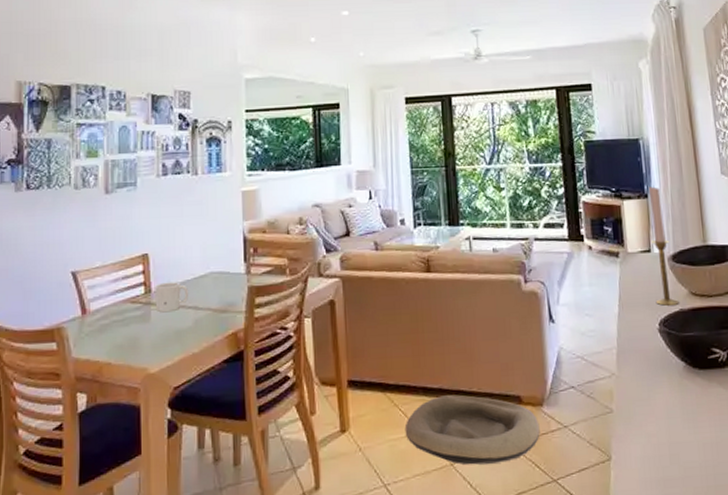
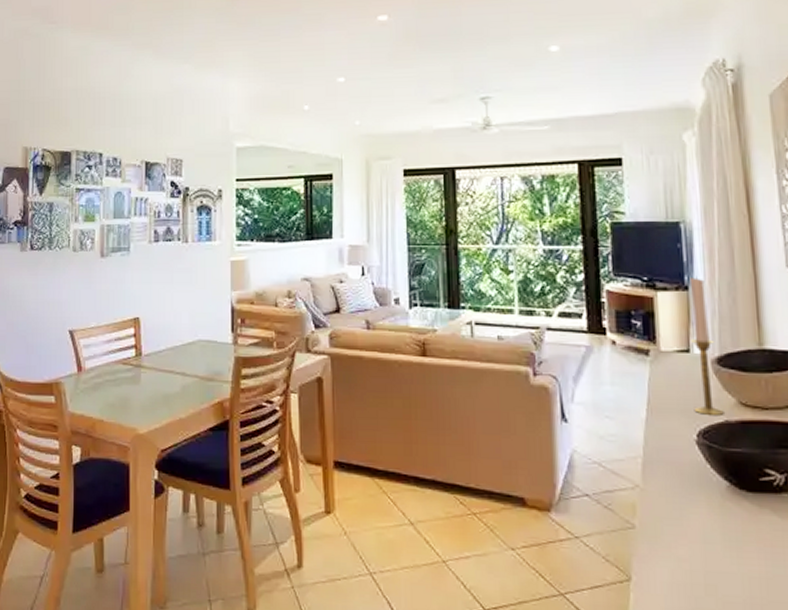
mug: present [155,282,189,313] -> none [145,347,178,376]
dog bed: present [404,394,540,465] -> none [393,488,546,567]

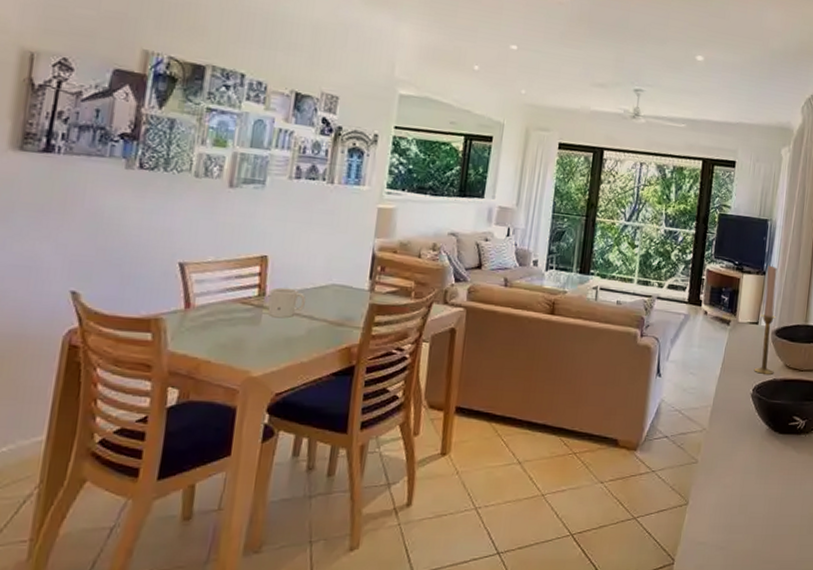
mug: none [145,347,178,376] -> present [267,287,307,318]

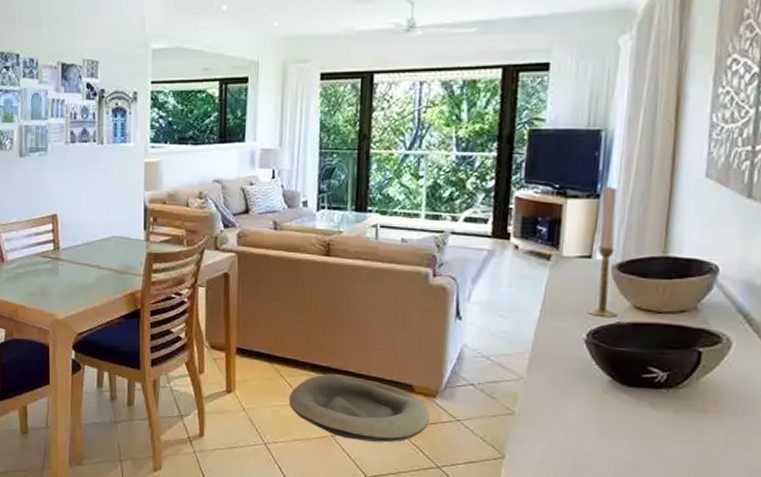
mug: present [267,287,307,318] -> none [63,241,93,269]
dog bed: none [503,431,630,498] -> present [288,373,430,443]

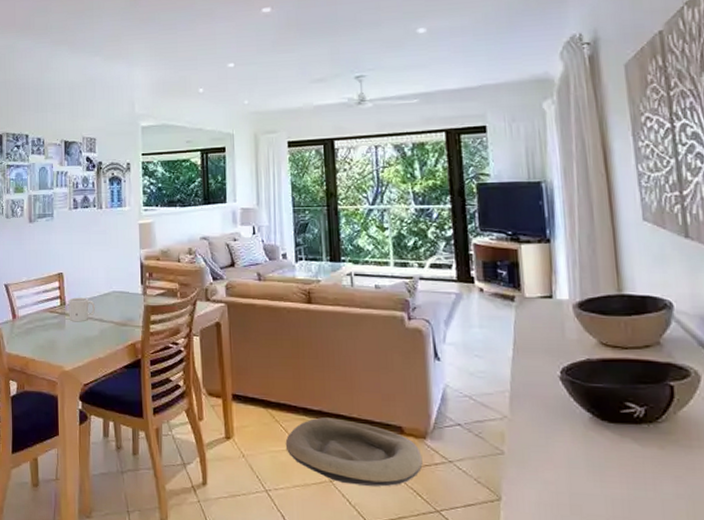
mug: none [63,241,93,269] -> present [68,297,96,322]
candlestick: present [587,184,619,317] -> none [551,230,586,354]

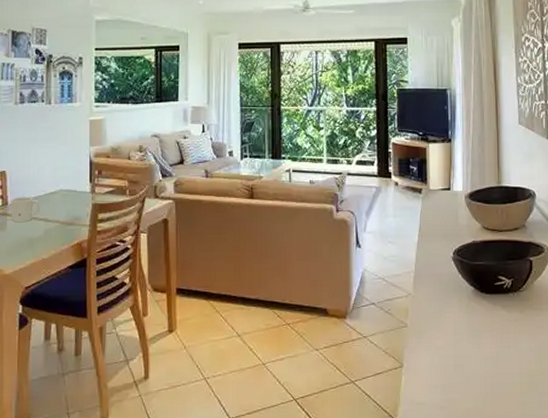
dog bed: present [285,417,423,487] -> none [224,305,342,365]

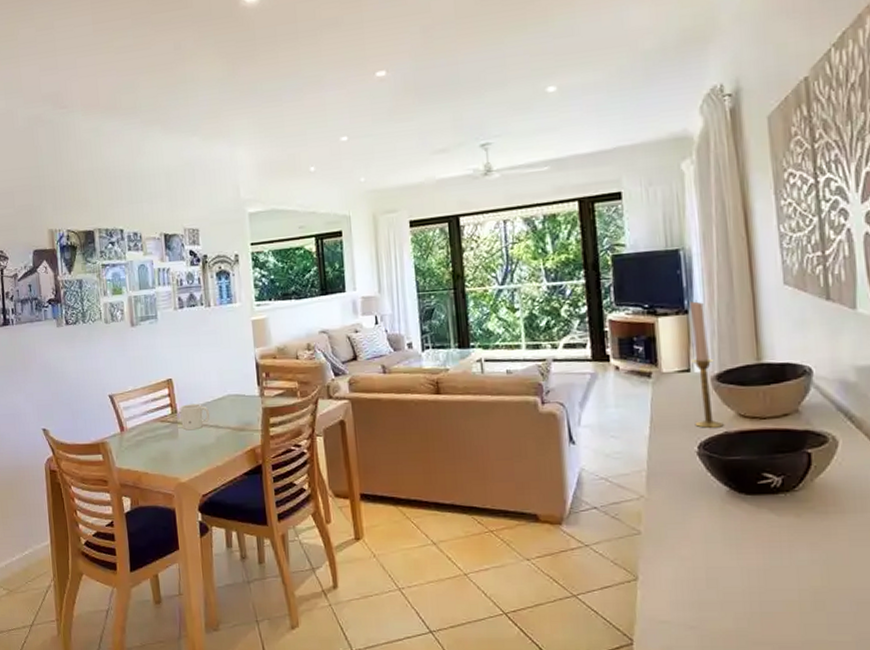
candlestick: none [451,131,472,237] -> present [689,300,724,428]

